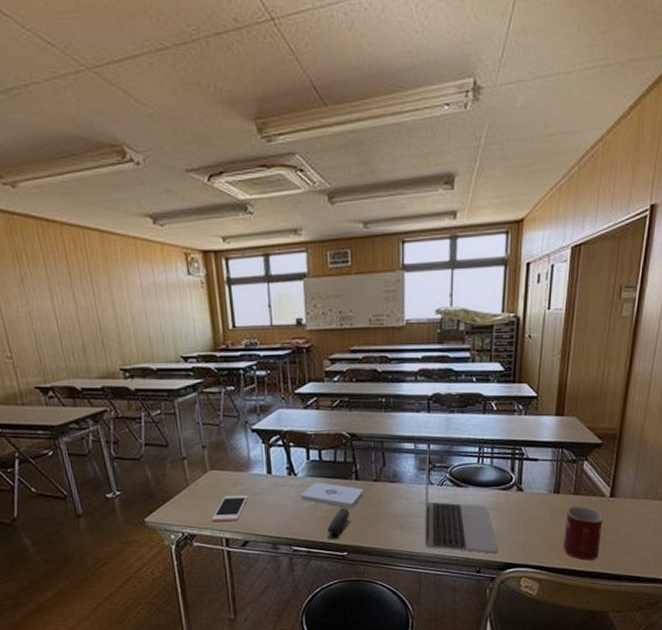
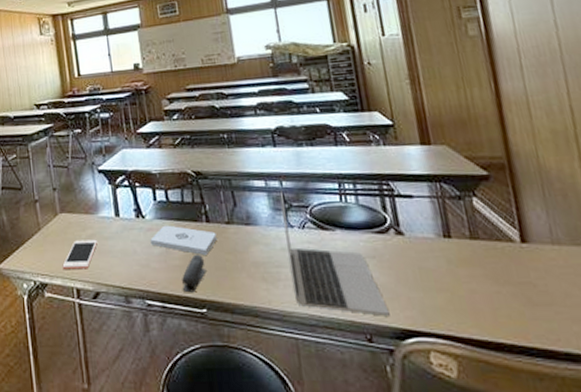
mug: present [563,506,603,561] -> none [467,254,531,330]

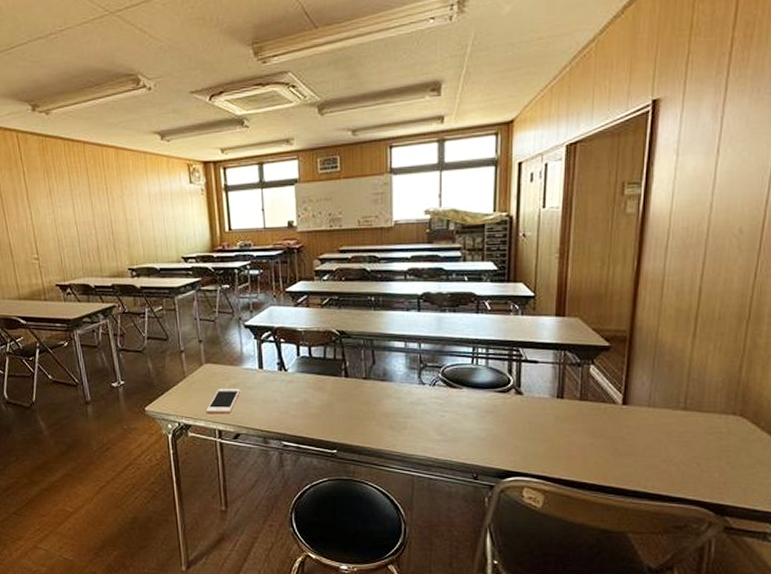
notepad: present [150,225,217,255] -> none [291,378,353,405]
stapler: present [182,254,206,293] -> none [316,404,340,437]
laptop: present [280,191,390,316] -> none [416,352,496,460]

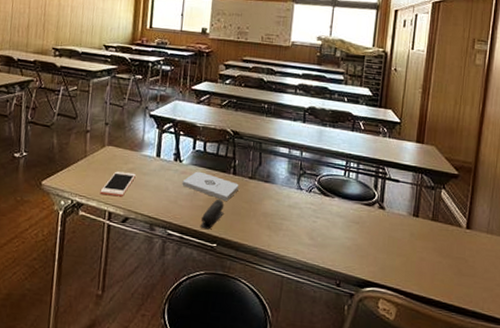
notepad: none [291,378,353,405] -> present [182,171,239,201]
stapler: none [316,404,340,437] -> present [200,199,224,230]

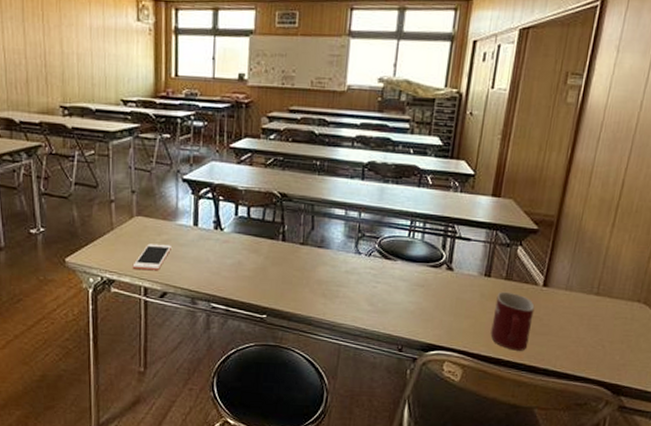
notepad: present [182,171,239,201] -> none [224,239,289,270]
stapler: present [200,199,224,230] -> none [247,268,273,301]
mug: none [421,231,460,292] -> present [490,291,535,351]

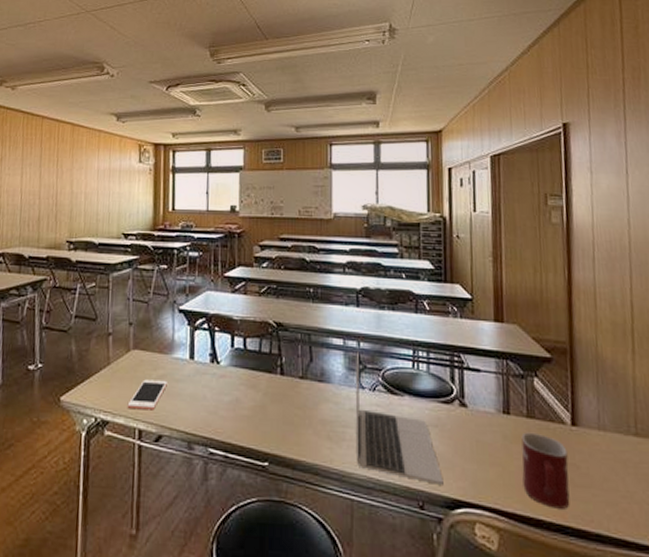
laptop: none [347,221,423,333] -> present [355,351,444,485]

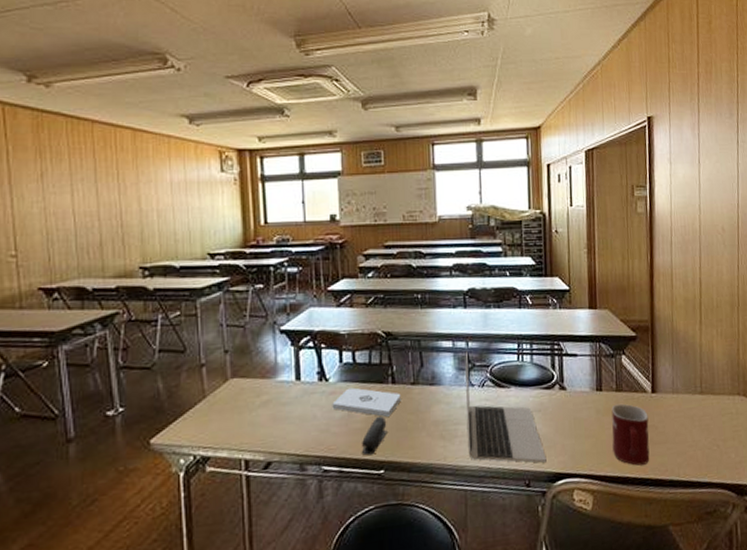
cell phone: present [127,379,167,411] -> none [230,405,273,441]
notepad: none [221,373,289,408] -> present [332,387,401,417]
stapler: none [246,405,274,445] -> present [361,415,387,456]

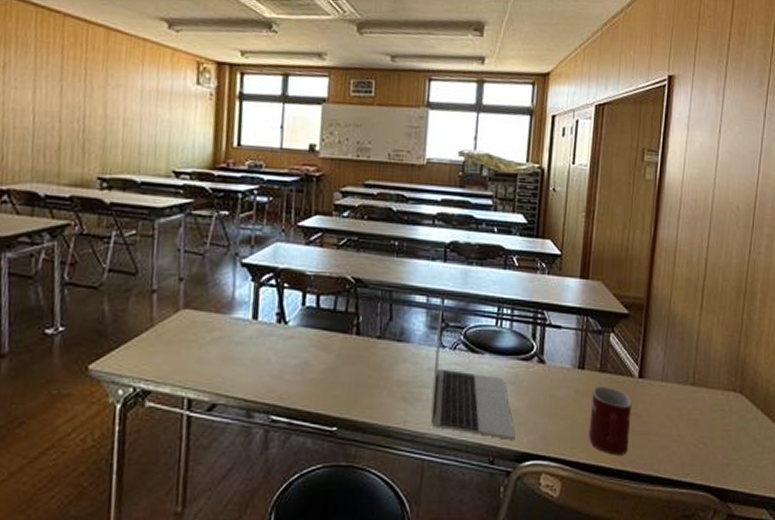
notepad: present [332,387,401,417] -> none [288,334,364,370]
stapler: present [361,415,387,456] -> none [314,368,346,409]

